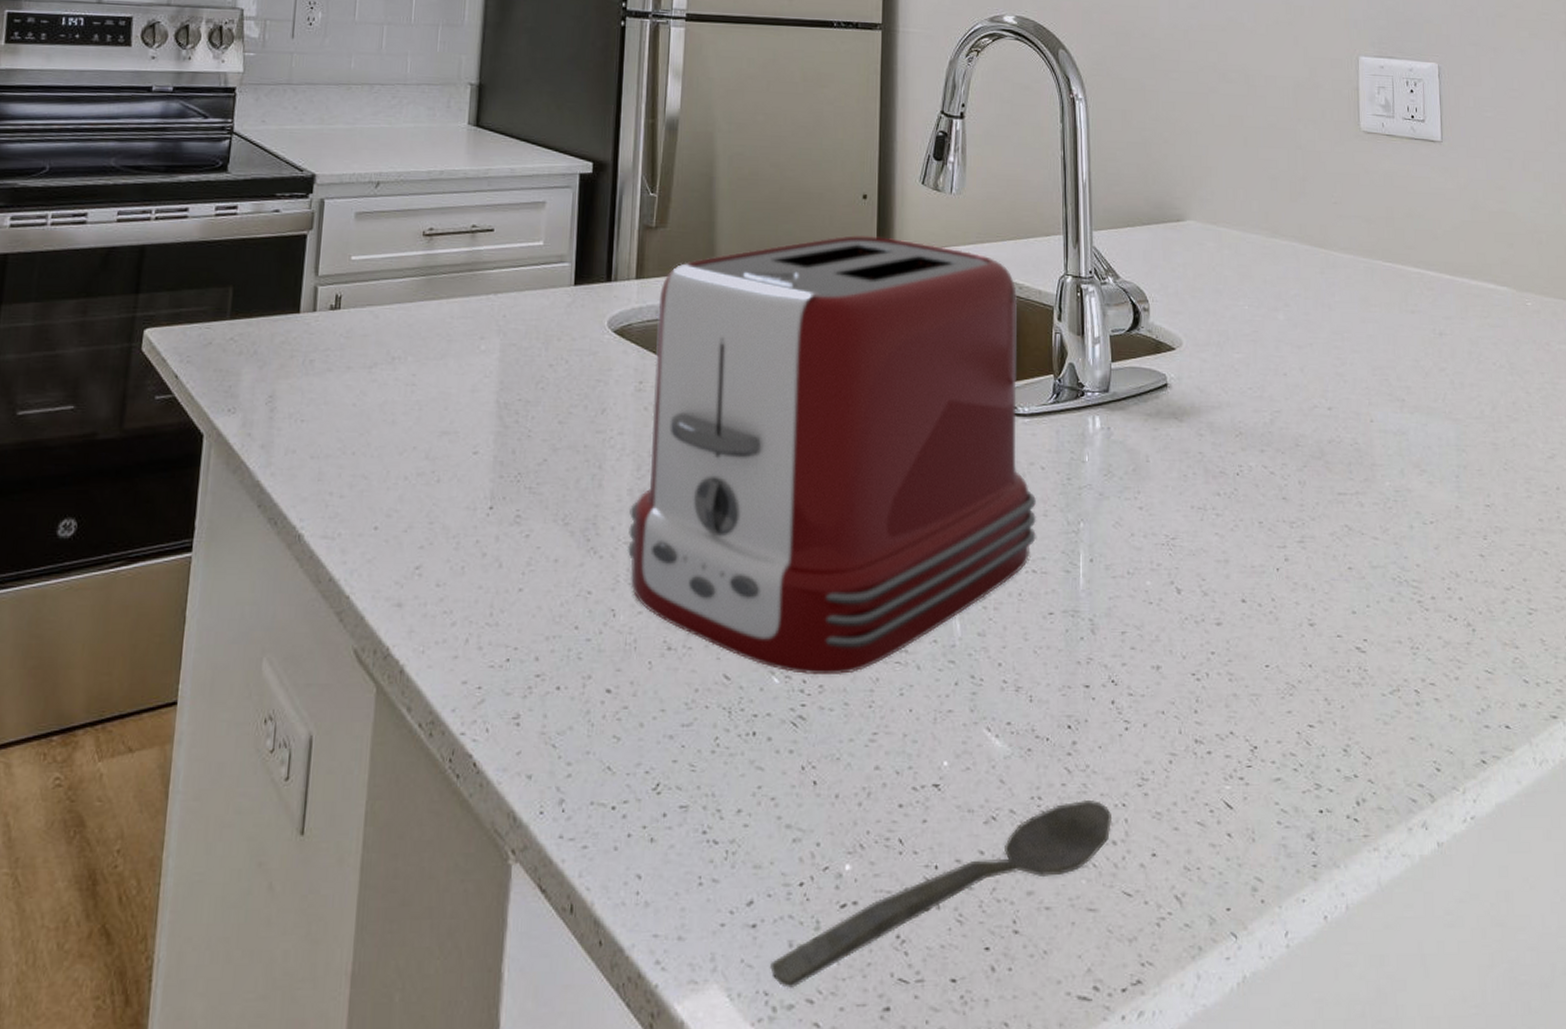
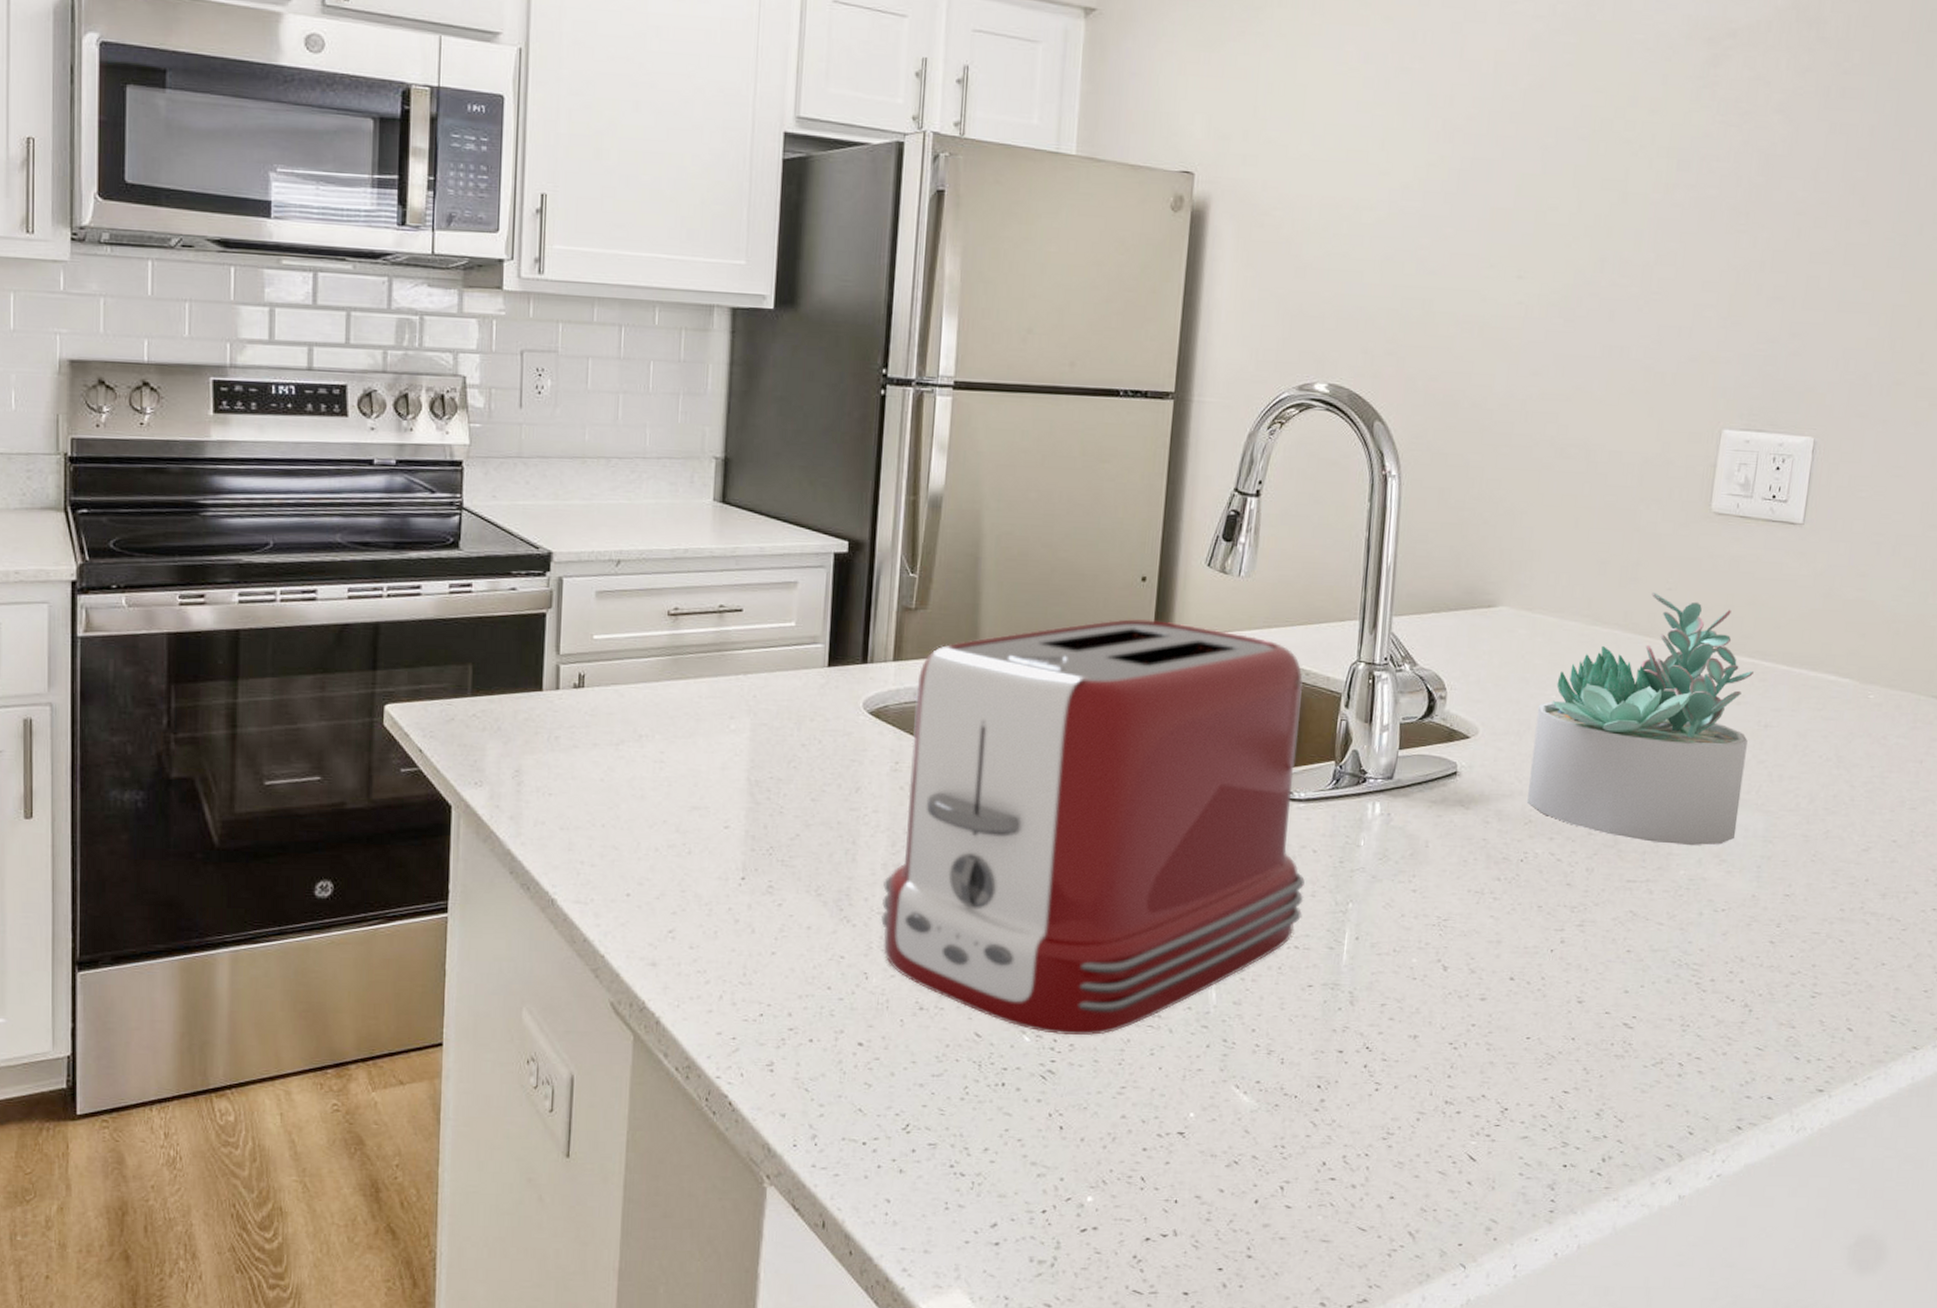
spoon: present [770,799,1113,988] -> none [1011,1149,1354,1294]
succulent plant: none [1233,206,1431,456] -> present [1527,592,1753,846]

